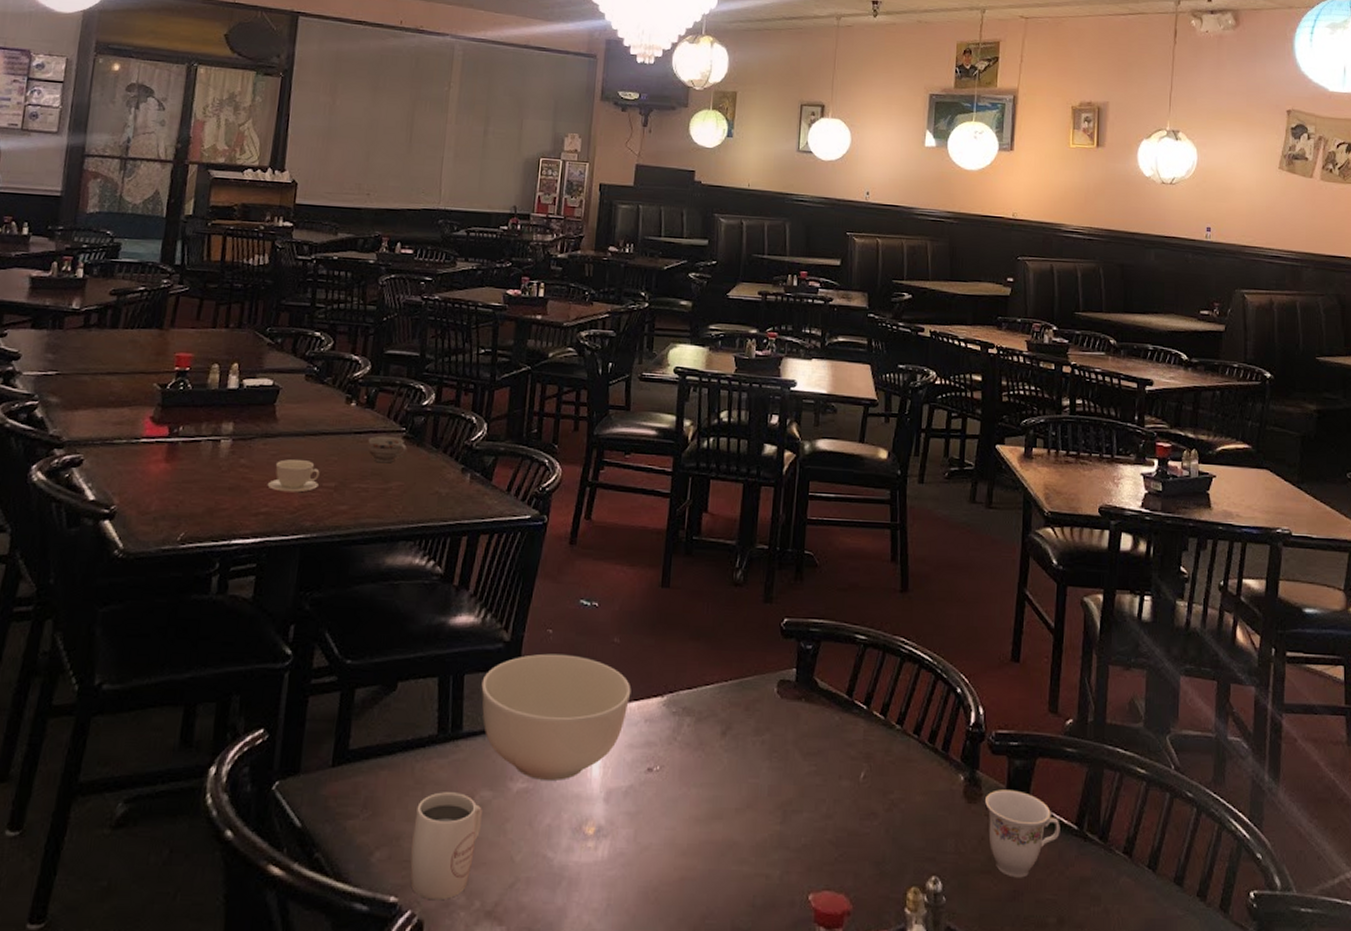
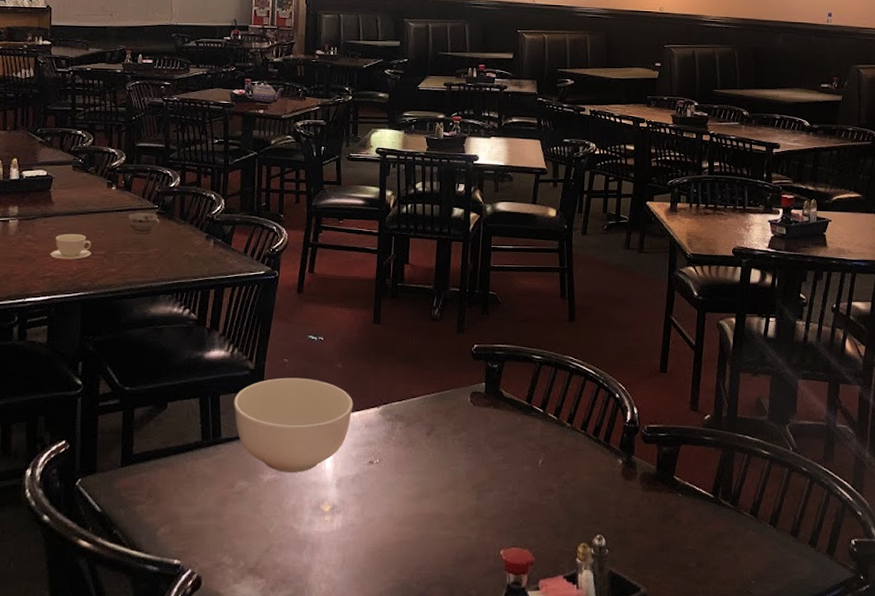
mug: present [410,792,482,901] -> none [187,483,241,562]
teapot: none [520,280,568,311] -> present [244,81,284,106]
teacup: present [984,789,1060,878] -> none [638,469,700,534]

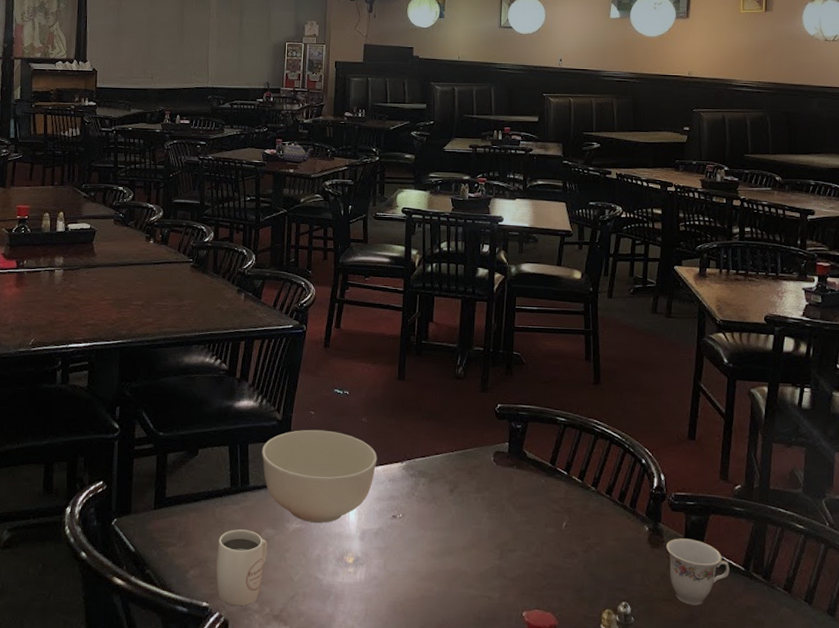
teacup: present [50,234,91,260] -> none [92,284,130,309]
teacup: present [128,212,160,234] -> none [164,265,194,286]
mug: none [187,483,241,562] -> present [215,529,267,606]
teacup: none [638,469,700,534] -> present [665,538,730,606]

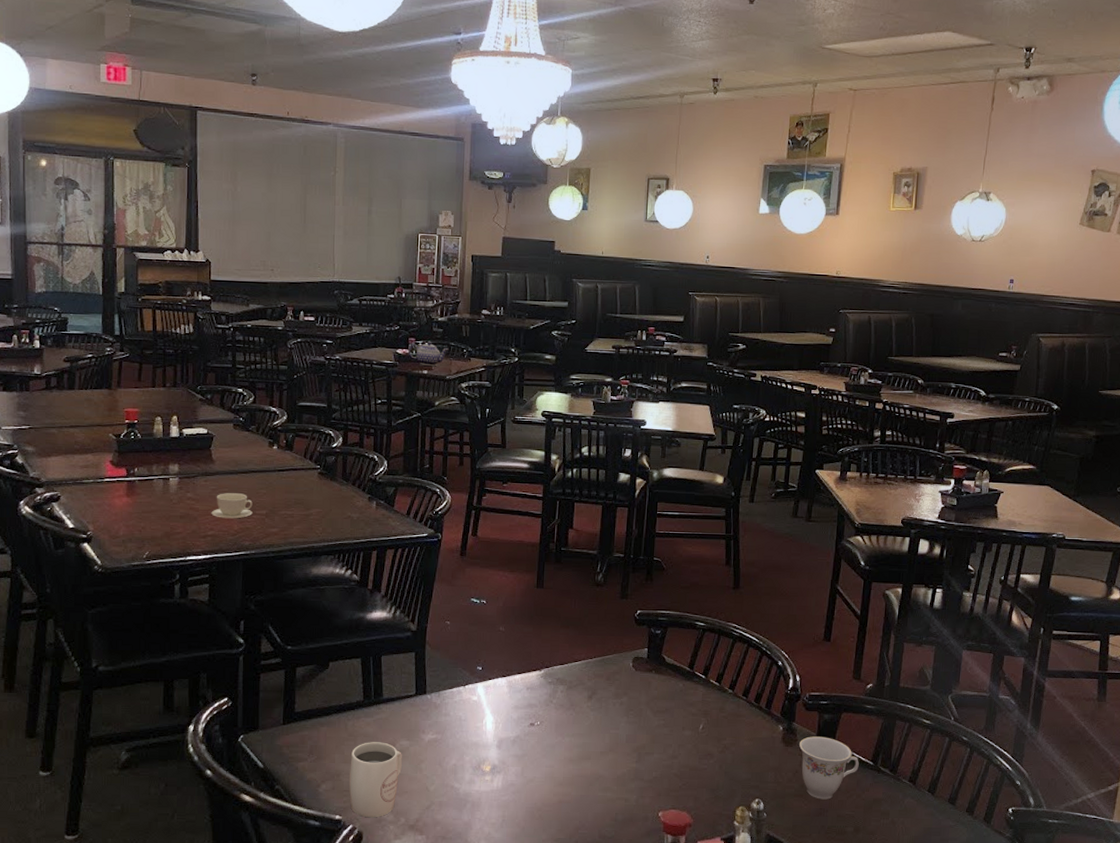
teacup: none [92,284,130,309] -> present [211,493,253,519]
bowl: present [261,429,377,523] -> none [395,639,515,733]

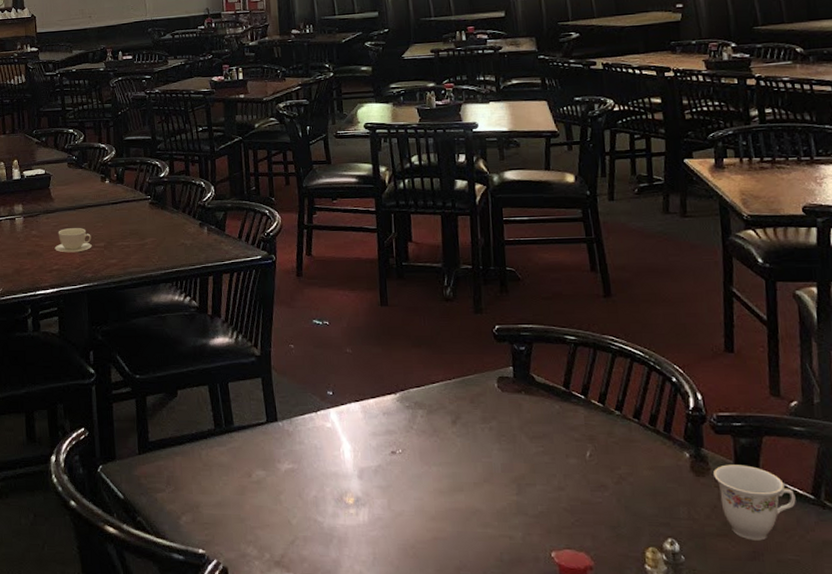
mug: present [348,742,402,818] -> none [207,472,261,553]
teapot: present [408,341,448,367] -> none [223,65,262,91]

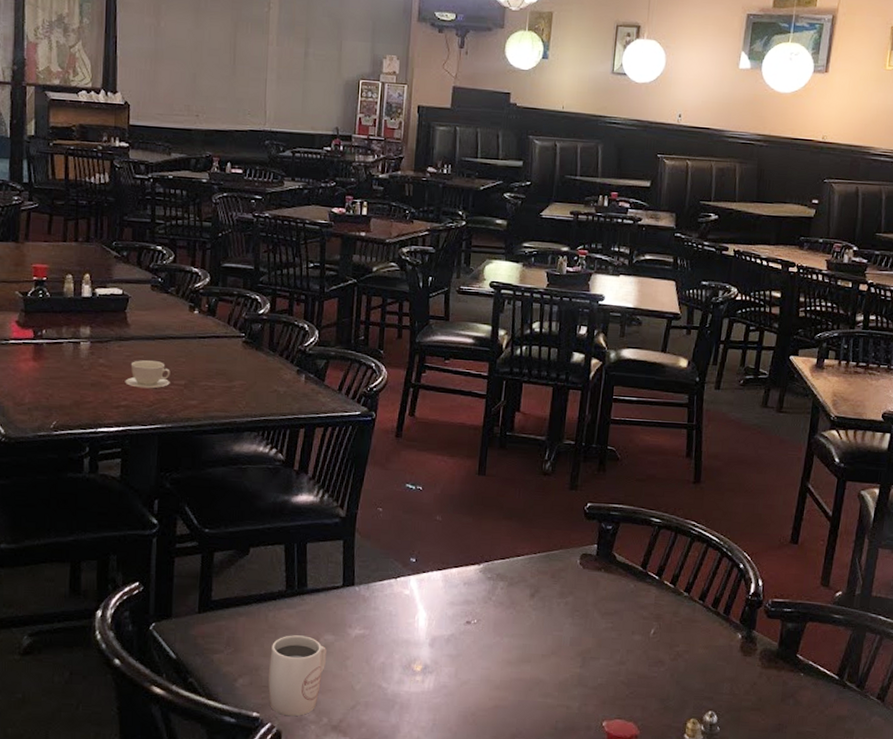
mug: none [207,472,261,553] -> present [267,635,326,717]
teacup: present [712,464,796,541] -> none [758,646,824,715]

